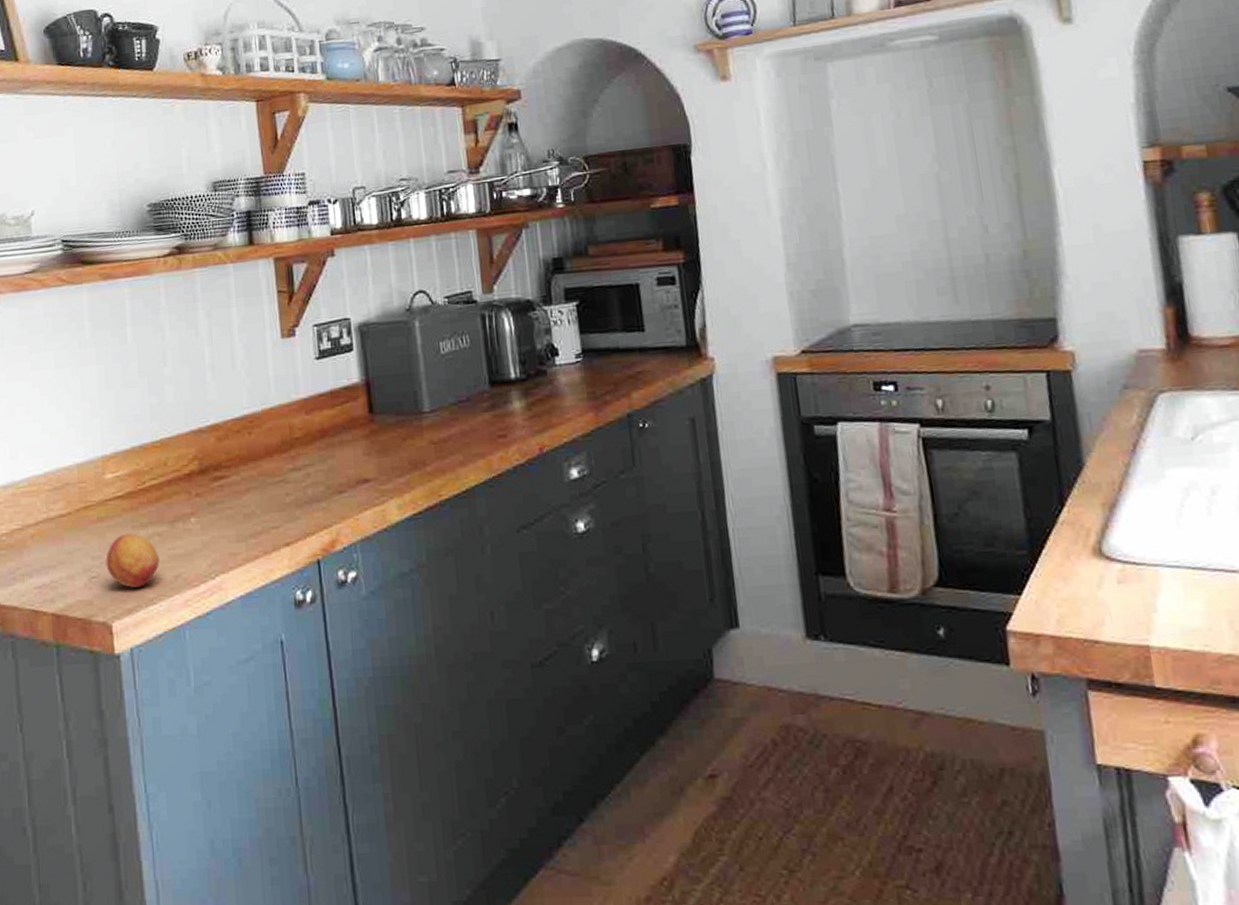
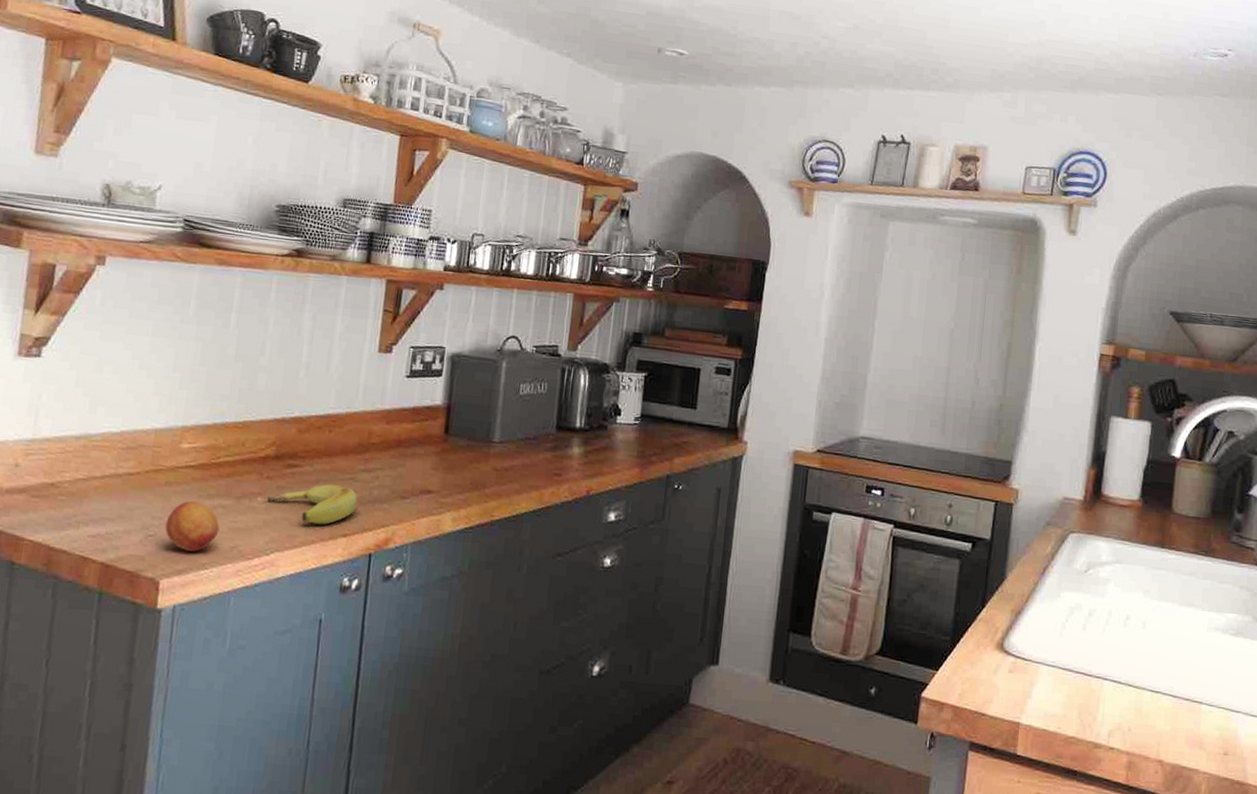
banana: none [201,489,294,538] -> present [267,483,358,525]

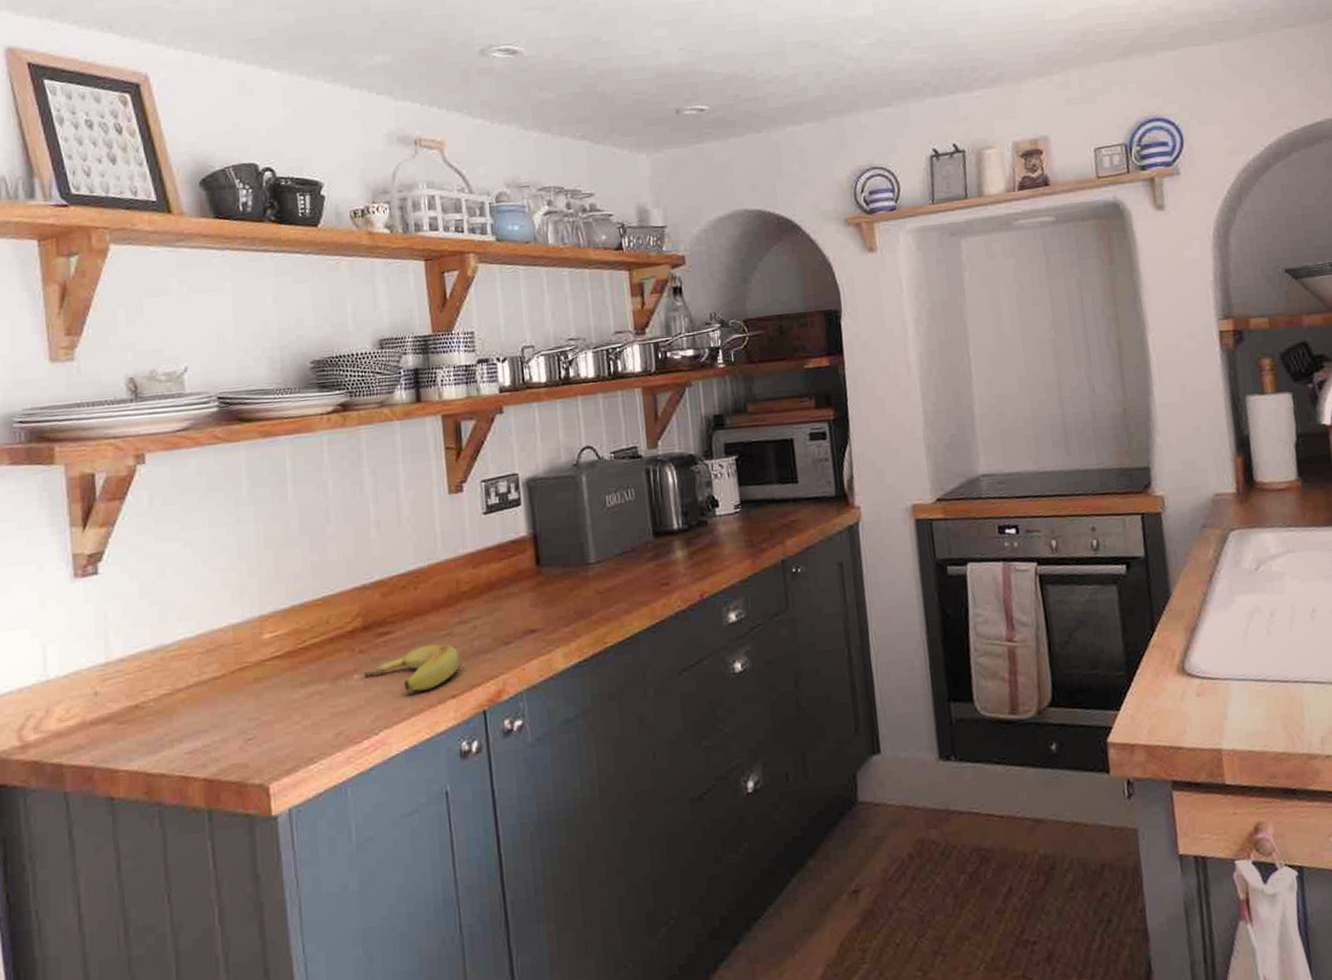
fruit: present [165,500,220,552] -> none [263,692,321,748]

